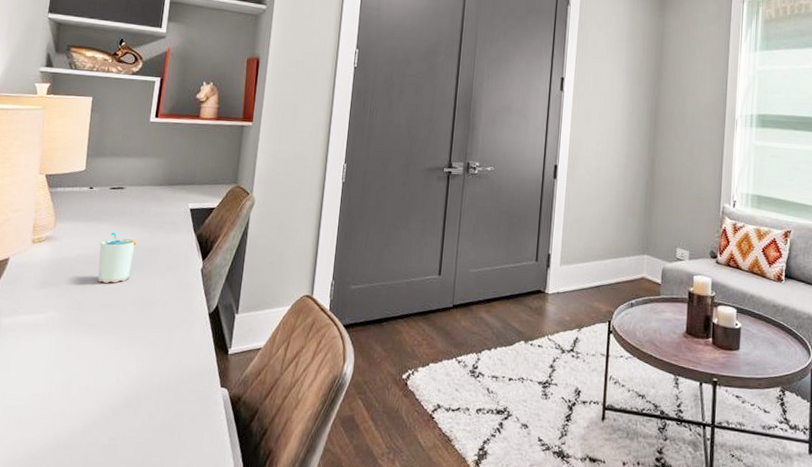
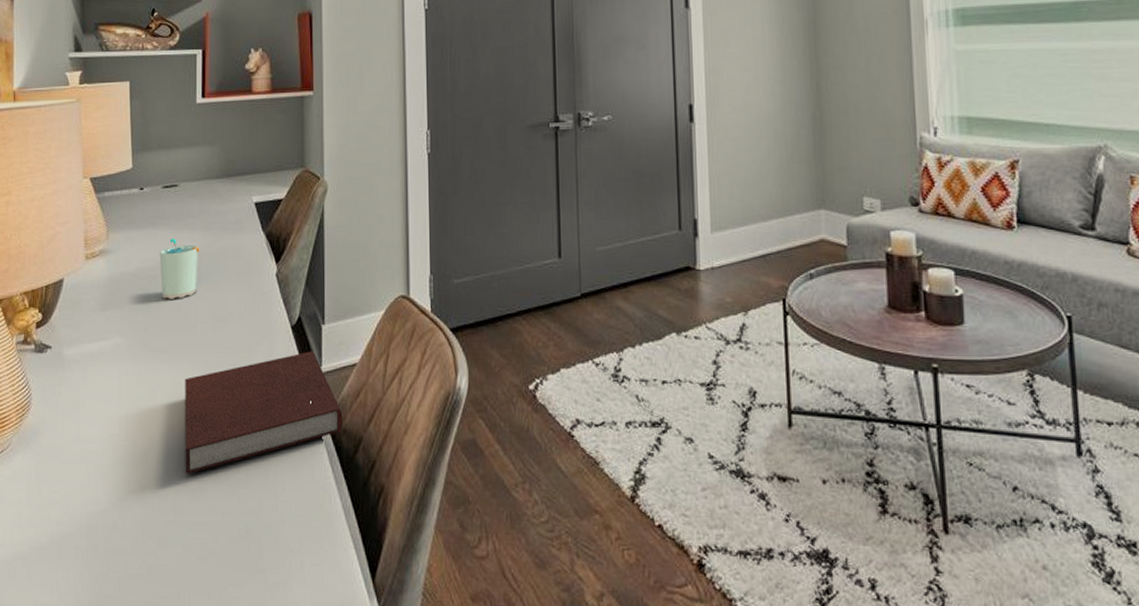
notebook: none [99,335,244,432] -> present [185,351,343,474]

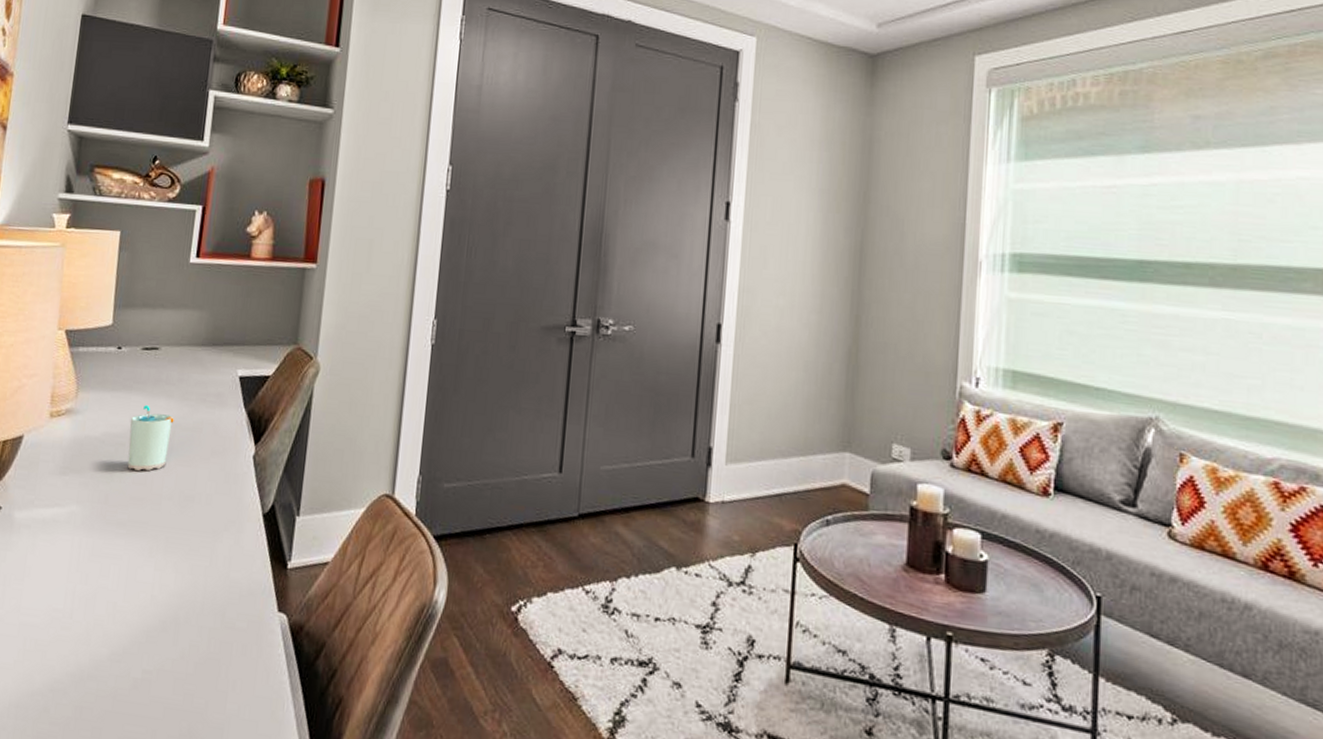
notebook: present [185,351,343,474] -> none [129,543,307,662]

